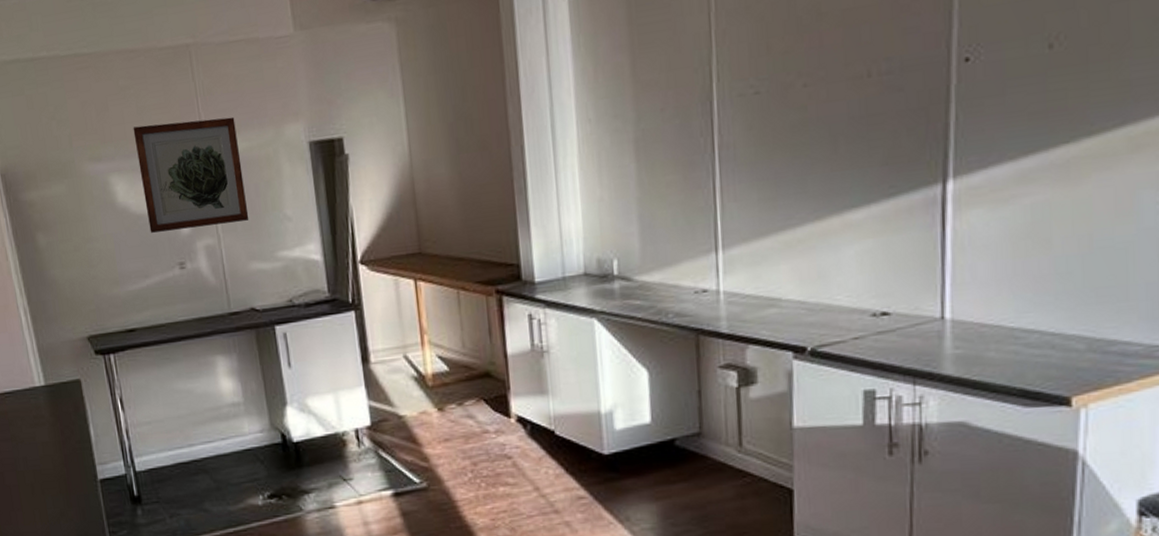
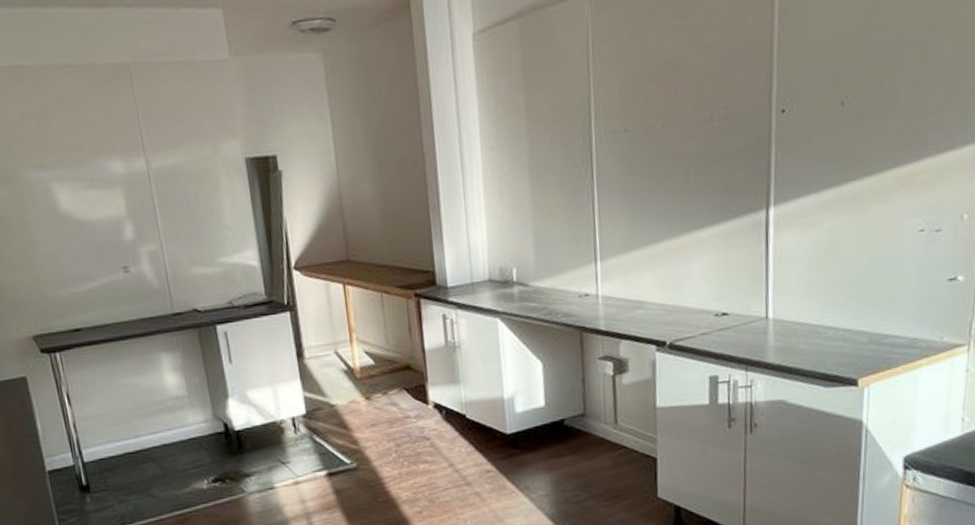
wall art: present [133,116,249,233] -> none [74,132,190,239]

